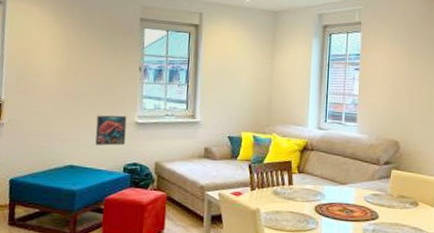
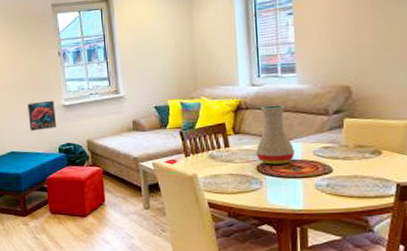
vase: none [316,149,350,207] -> present [256,105,296,165]

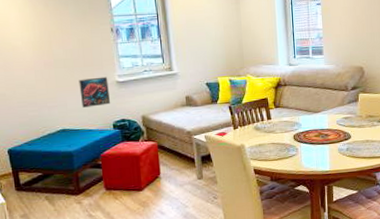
vase: present [256,105,296,165] -> none [293,82,323,134]

